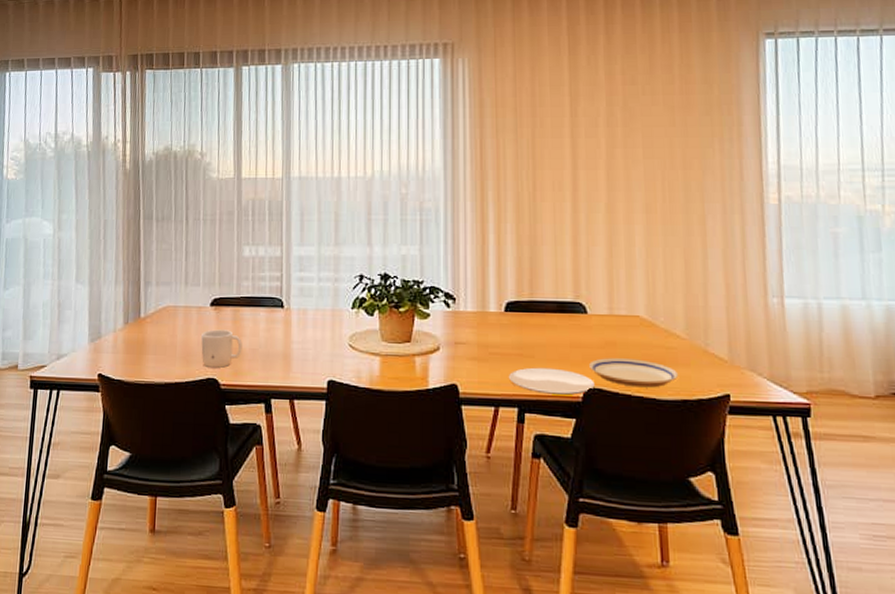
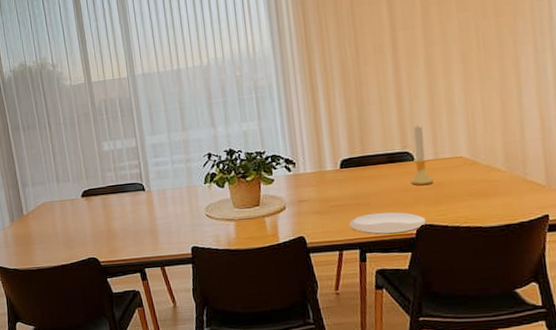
mug: present [201,329,242,368] -> none [78,215,115,249]
candle holder: none [581,274,606,343] -> present [410,125,434,186]
plate: present [589,358,679,388] -> none [420,194,502,219]

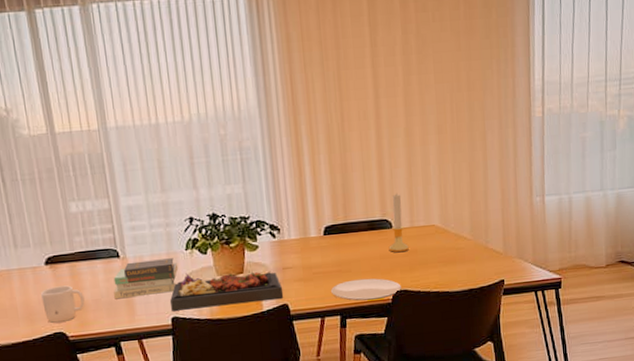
mug: none [78,215,115,249] -> present [41,285,85,323]
books: none [139,191,198,229] -> present [113,258,179,300]
food platter: none [190,205,299,241] -> present [170,272,283,311]

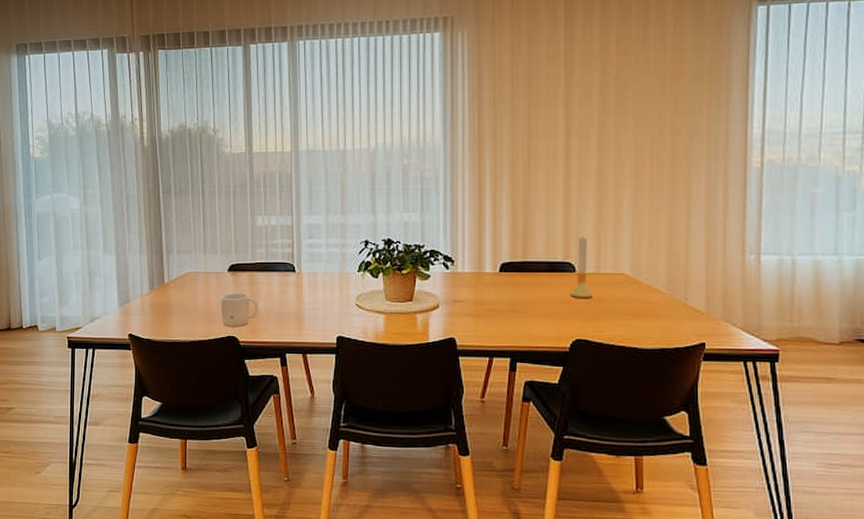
books: present [113,258,179,300] -> none [286,278,349,312]
food platter: present [170,272,283,311] -> none [338,294,450,332]
plate: present [331,278,401,301] -> none [503,321,581,346]

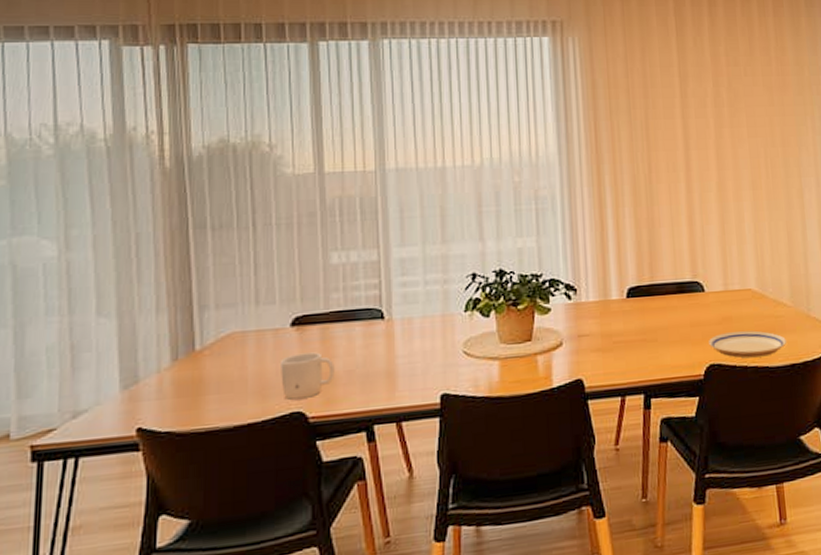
candle holder: present [570,236,593,299] -> none [700,253,723,320]
plate: none [577,312,659,338] -> present [709,330,787,358]

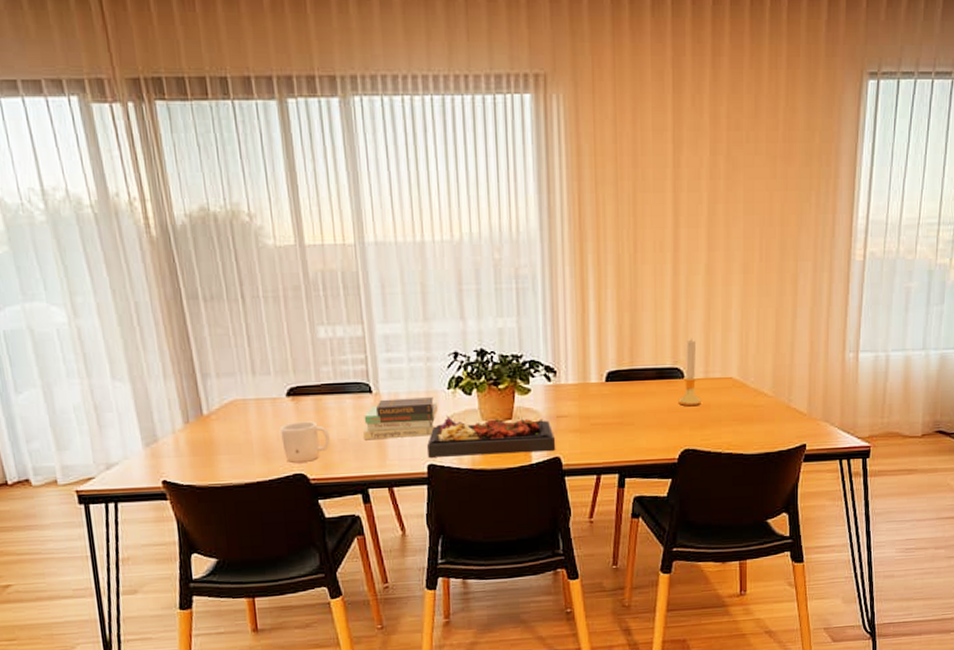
books: none [372,321,454,371] -> present [363,397,439,440]
food platter: none [441,339,577,386] -> present [427,415,555,458]
candle holder: none [700,253,723,320] -> present [678,339,701,407]
plate: present [709,330,787,358] -> none [685,419,764,445]

